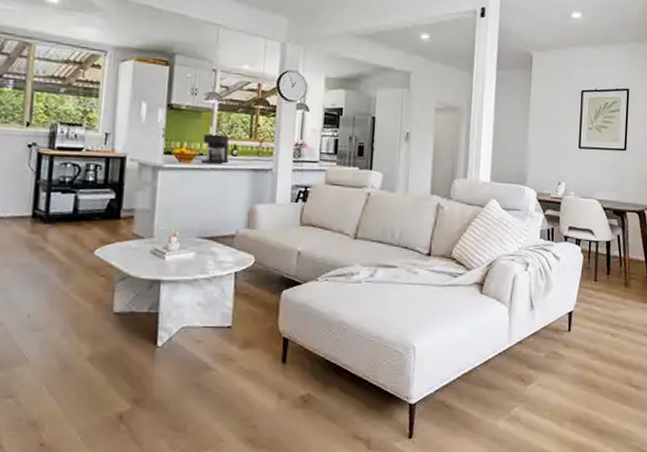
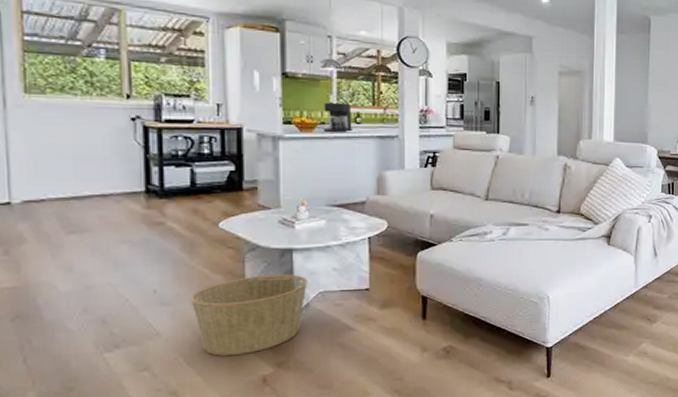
basket: none [60,306,172,389] -> present [190,274,307,357]

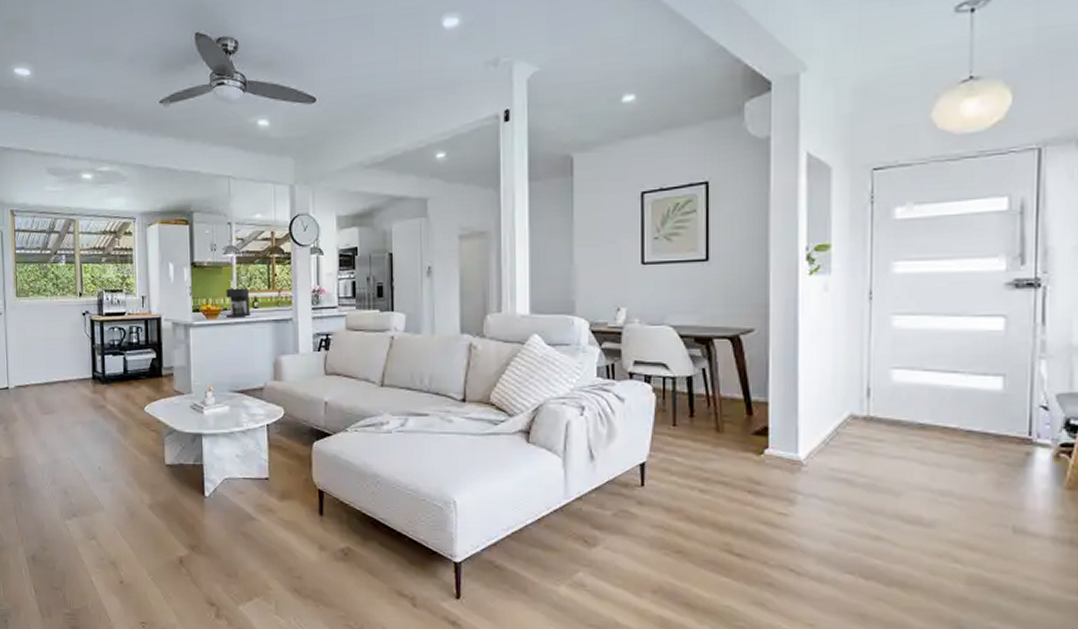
basket: present [190,274,307,357] -> none [124,458,215,535]

